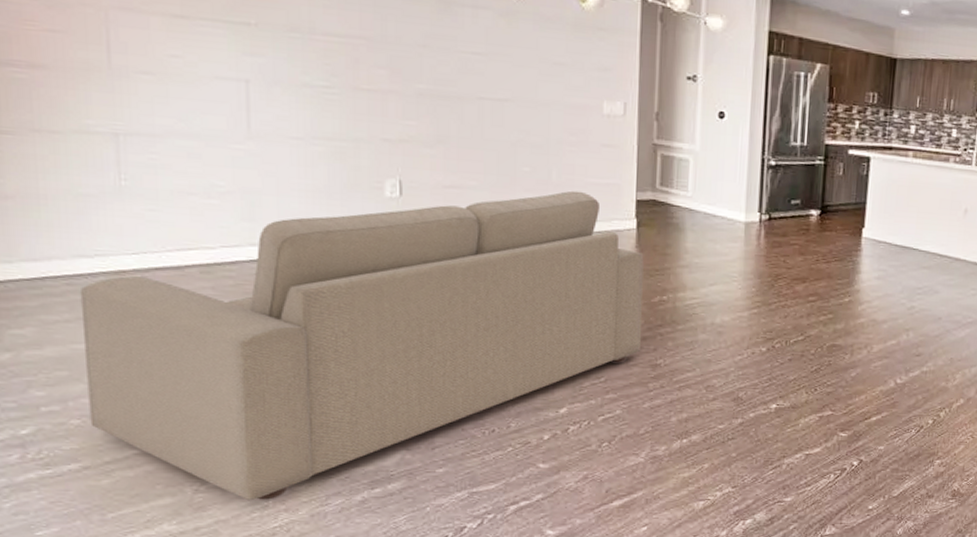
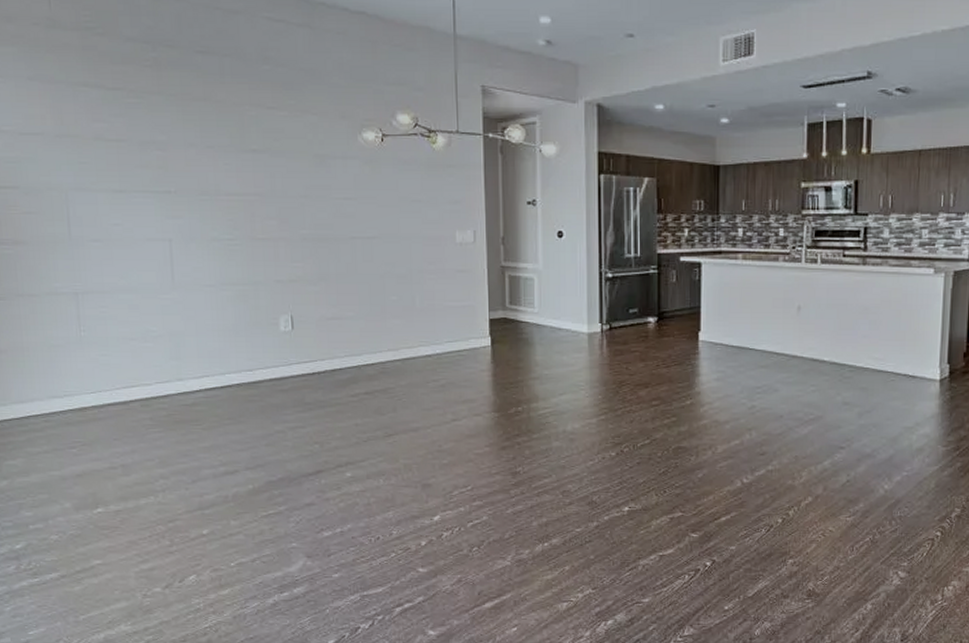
sofa: present [79,190,644,501] -> none [54,314,502,604]

